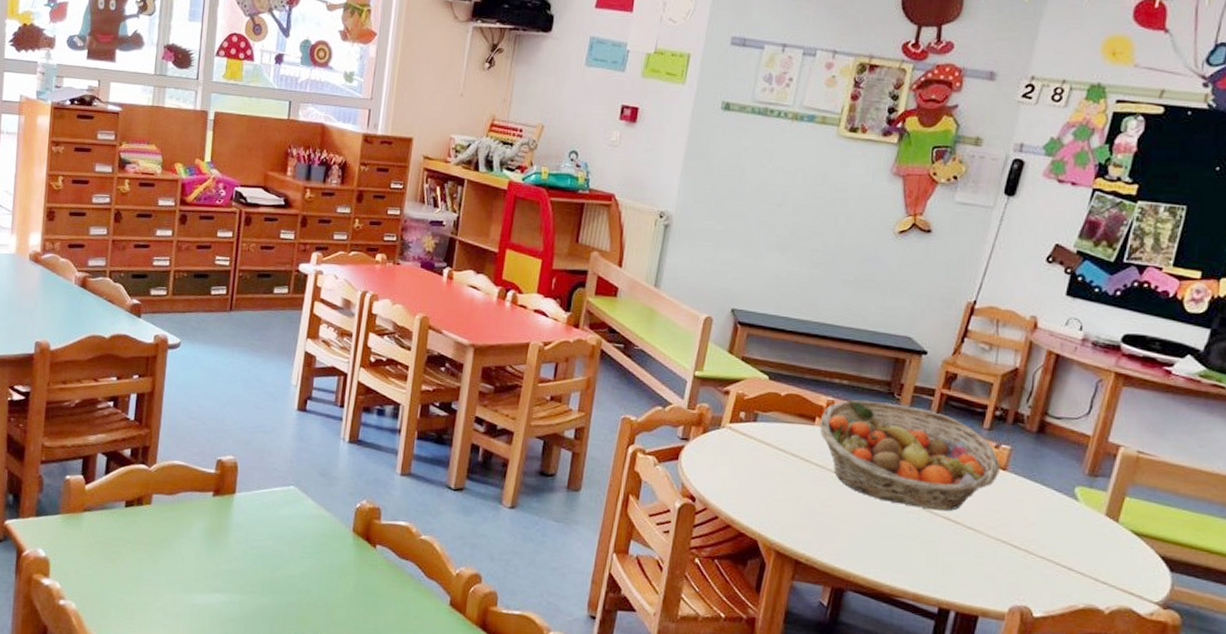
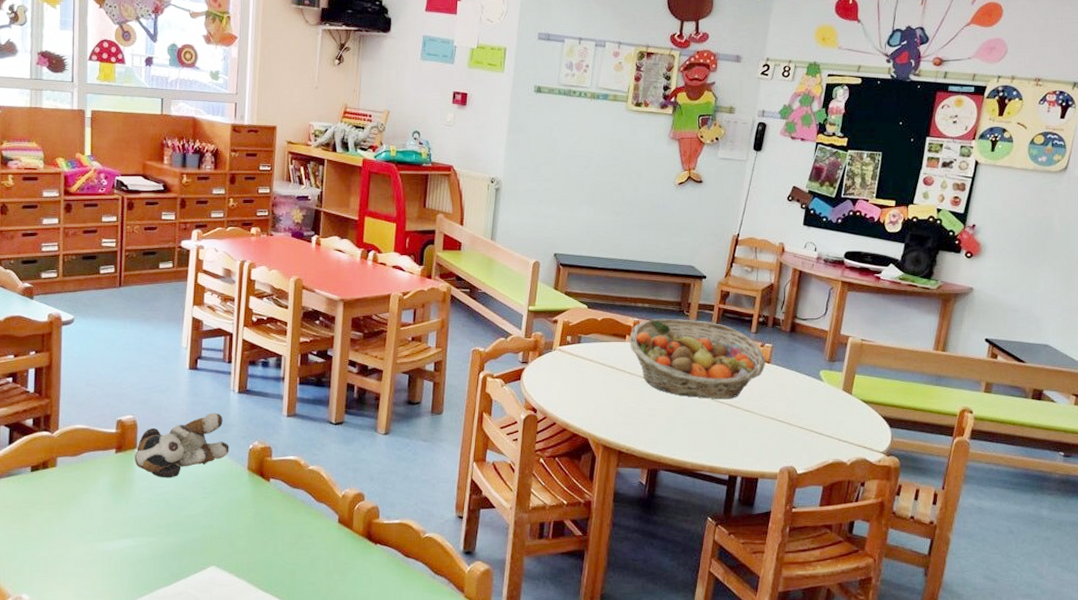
stuffed animal: none [232,462,335,531] -> present [134,413,229,478]

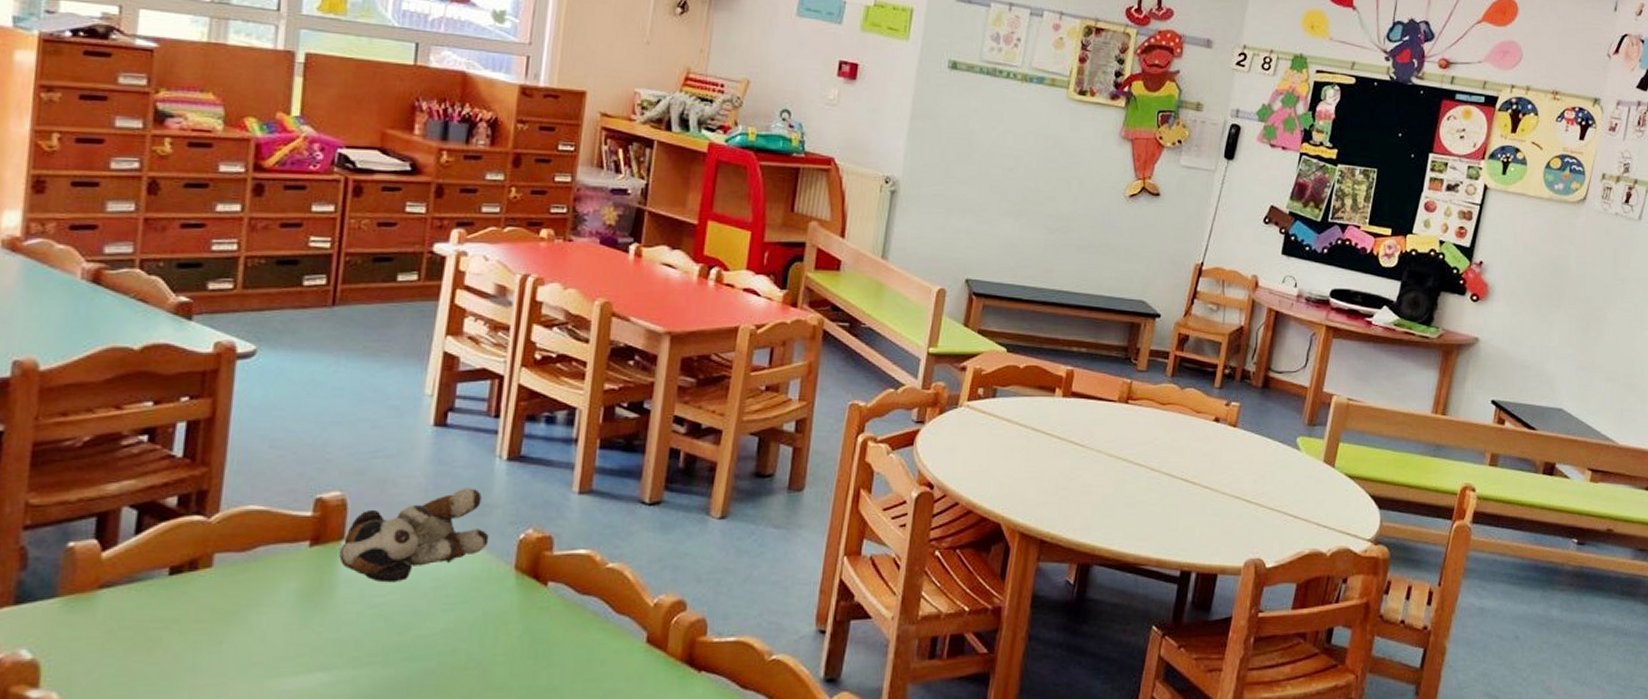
fruit basket: present [629,318,766,400] -> none [1060,367,1231,473]

